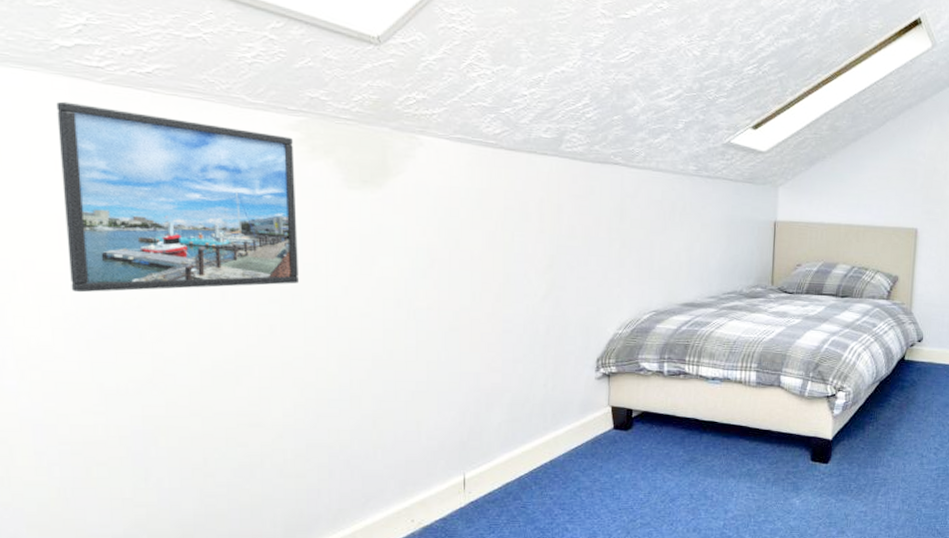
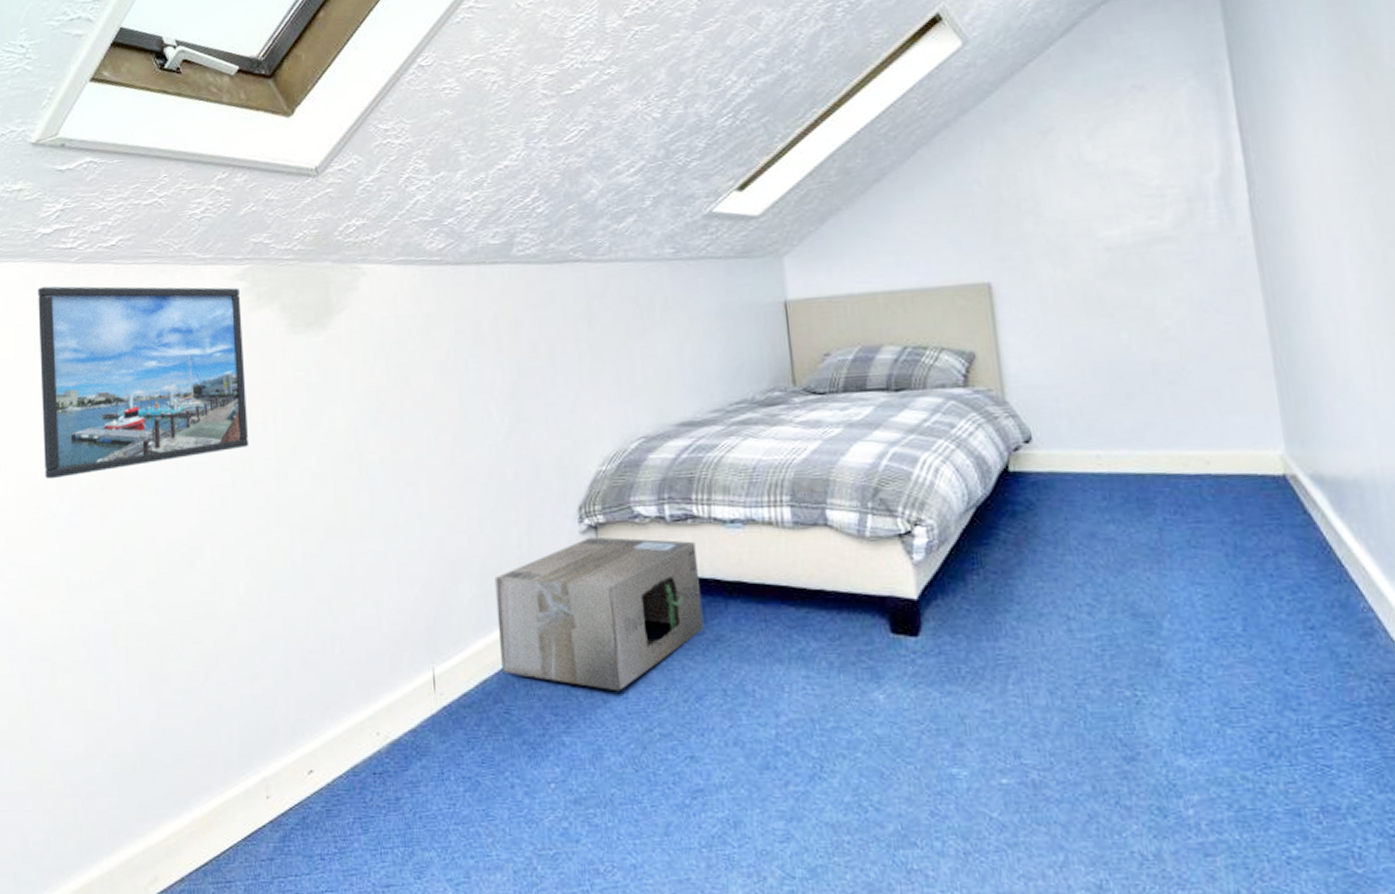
cardboard box: none [521,382,684,494] -> present [494,536,704,692]

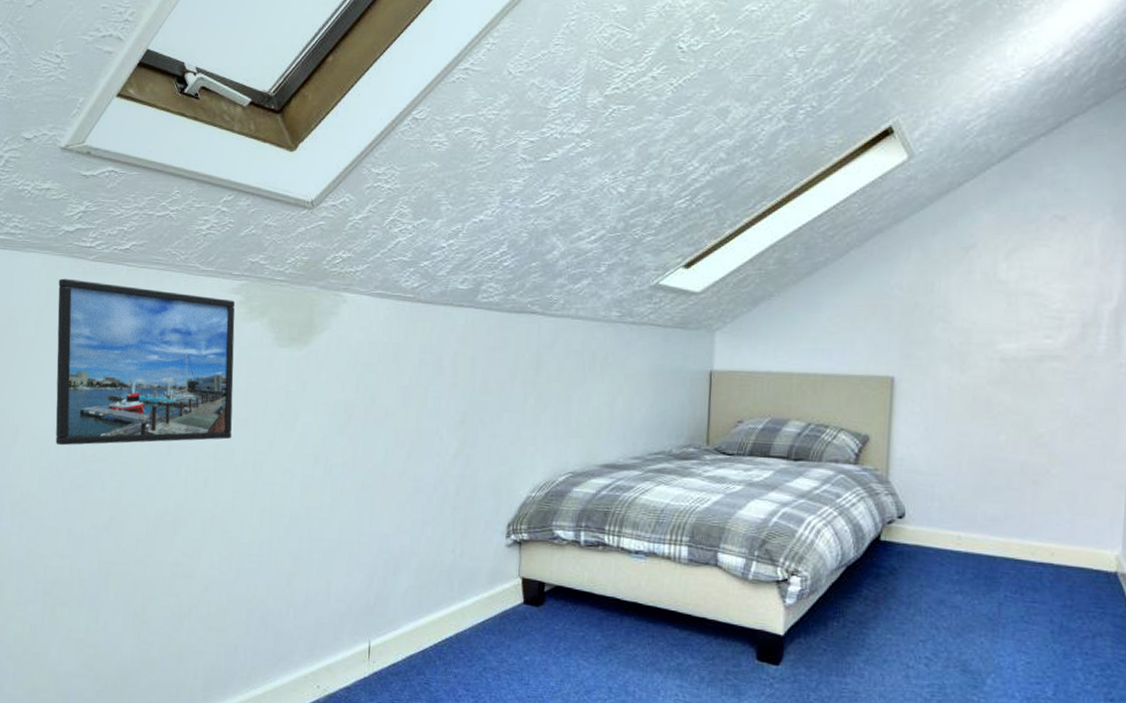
cardboard box: present [494,536,704,692] -> none [427,550,603,678]

